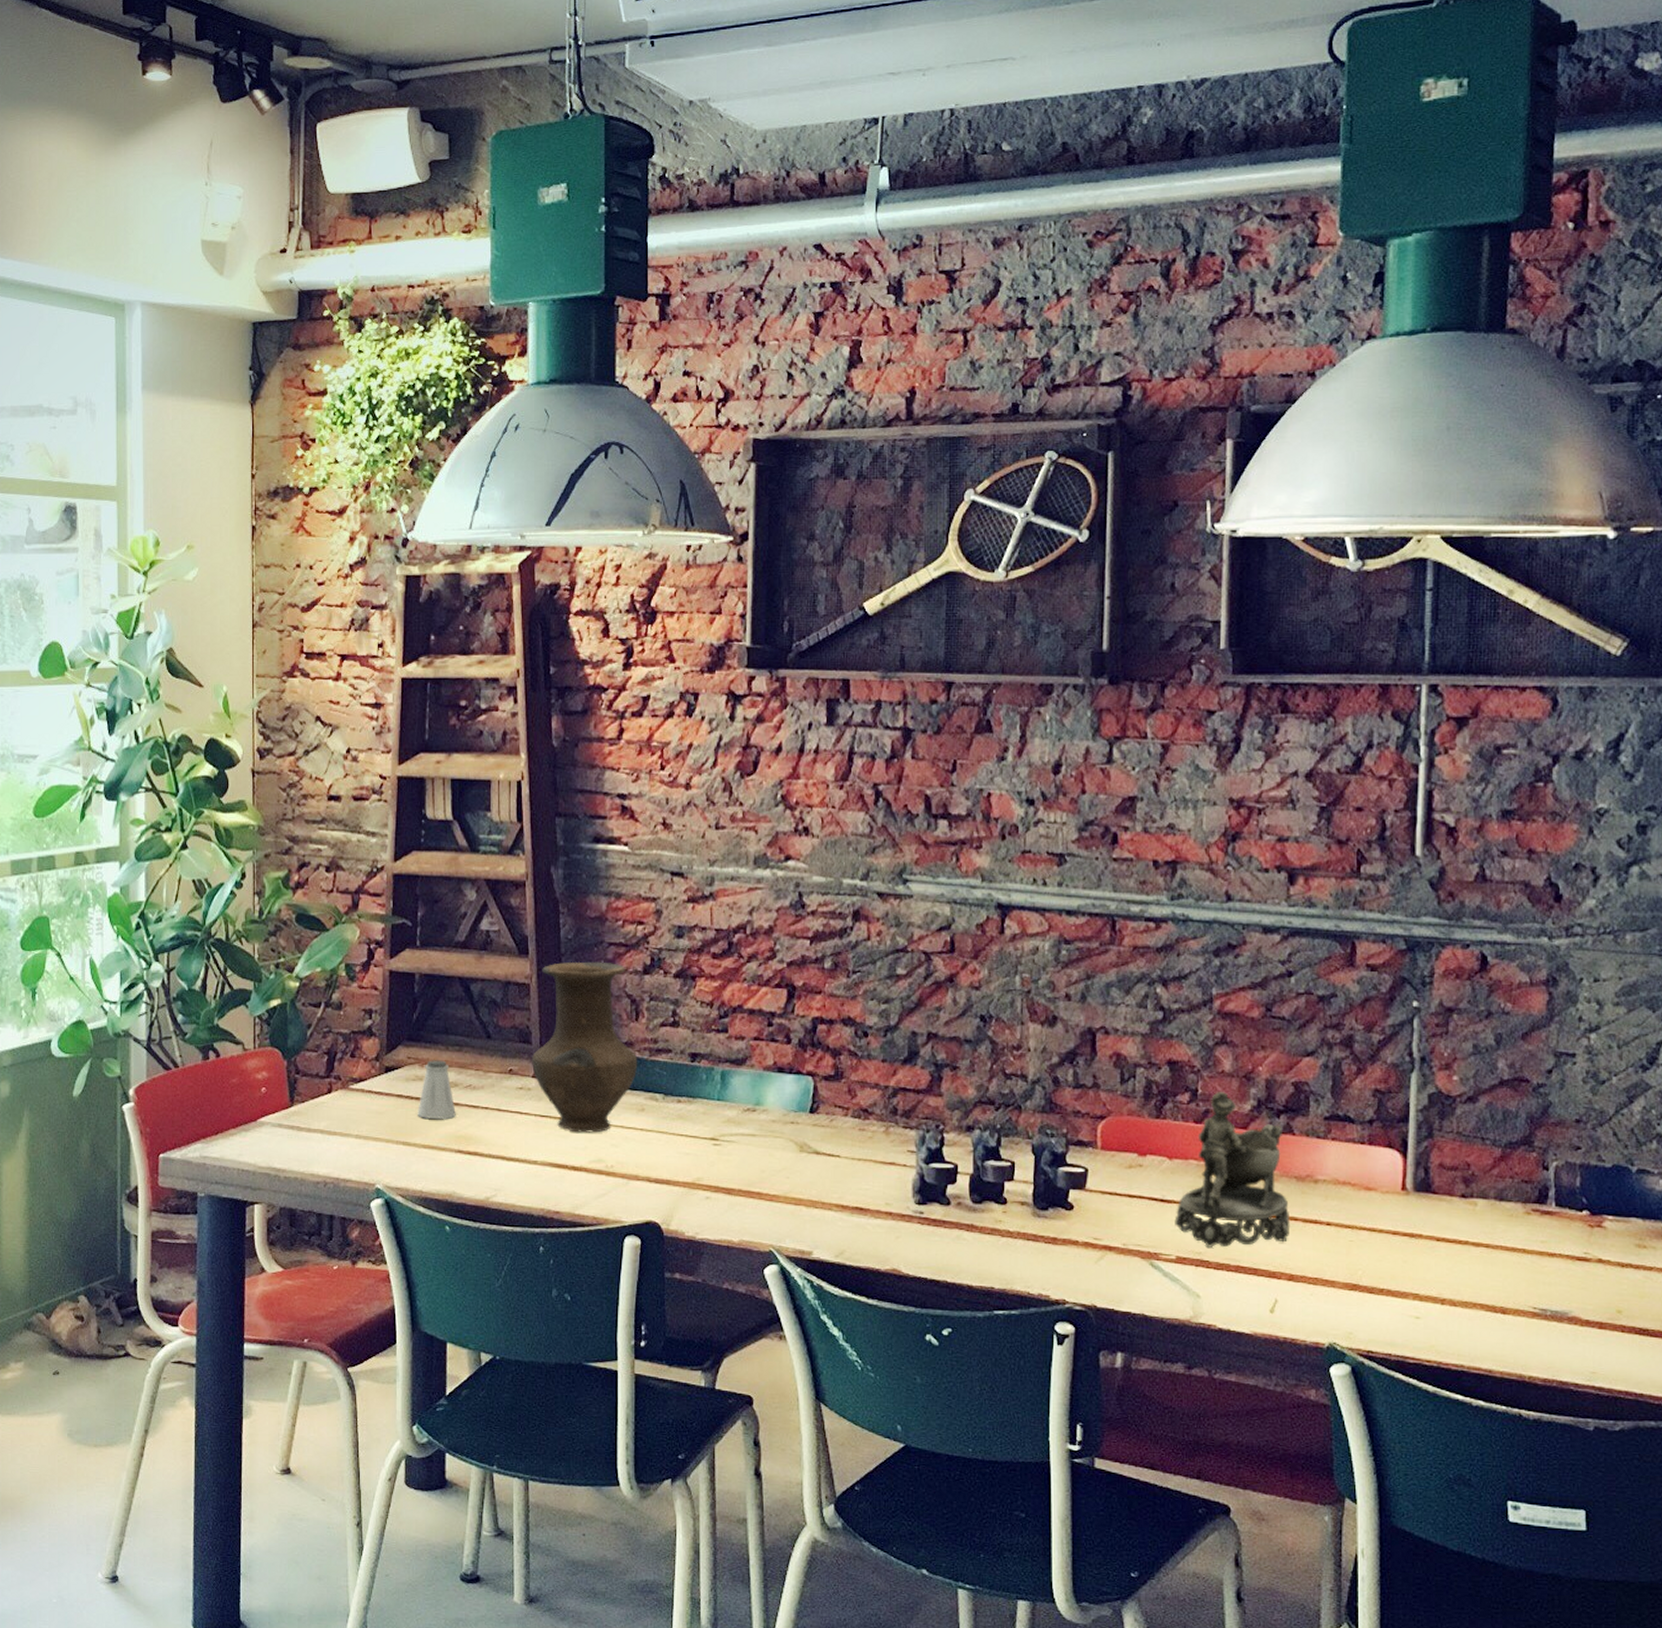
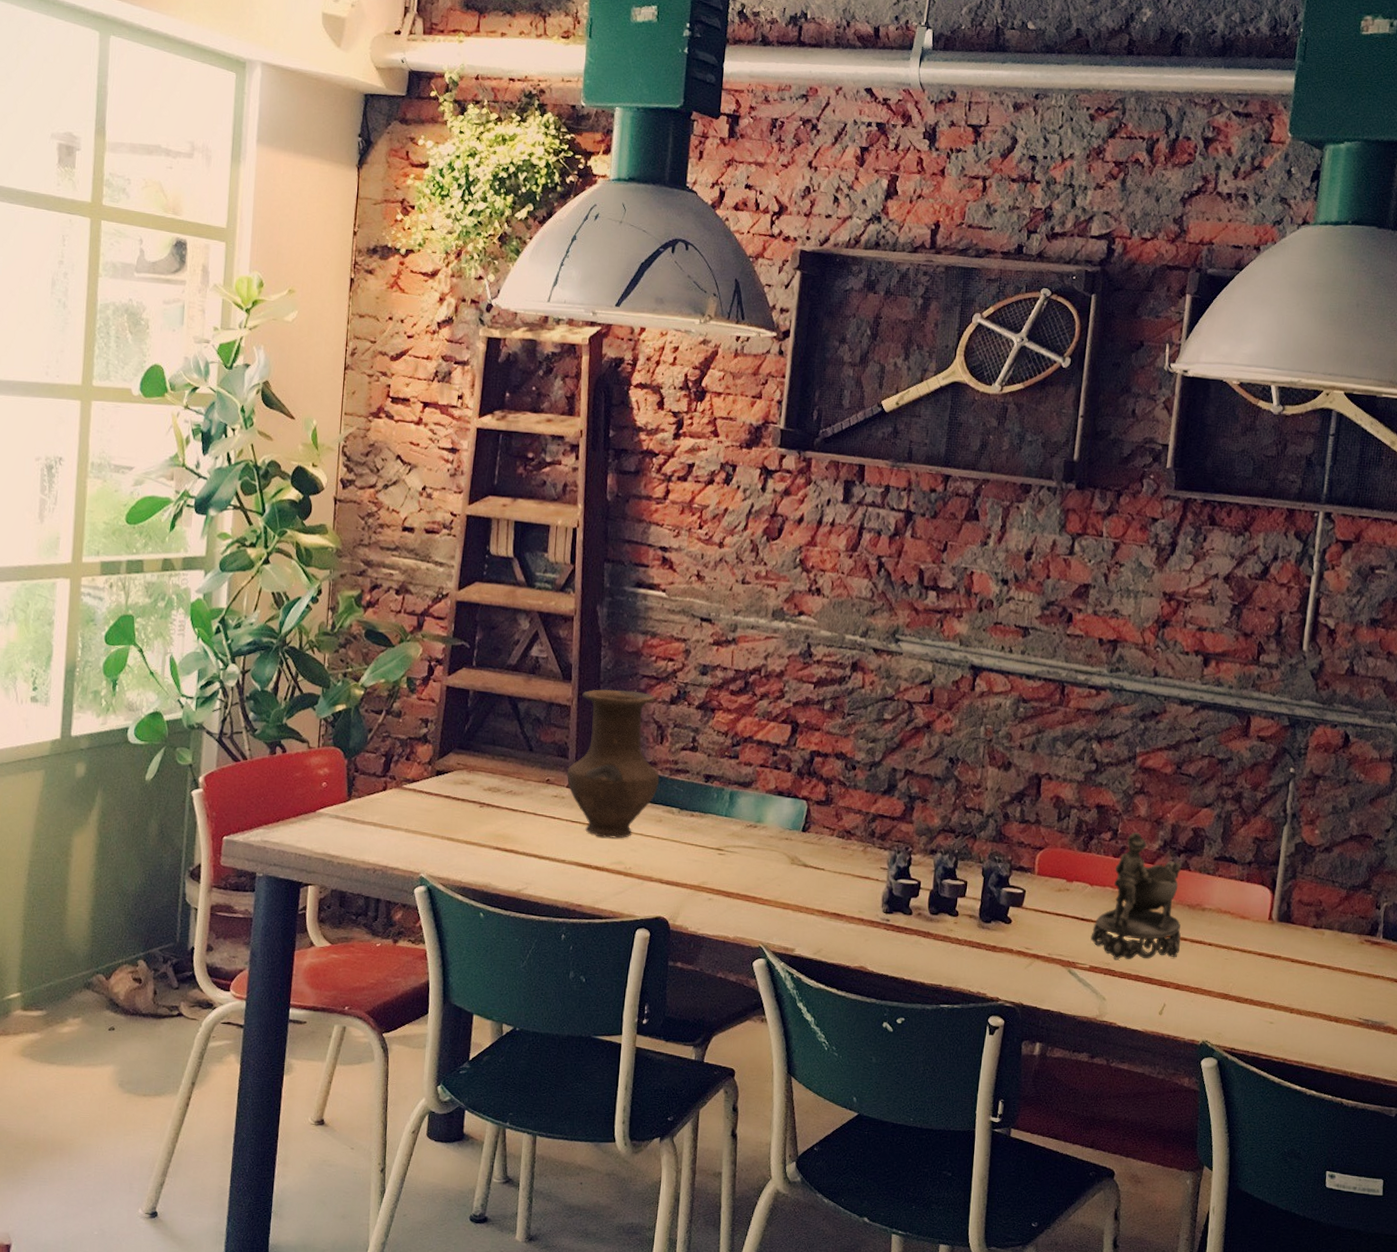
saltshaker: present [418,1059,456,1119] -> none [462,766,497,819]

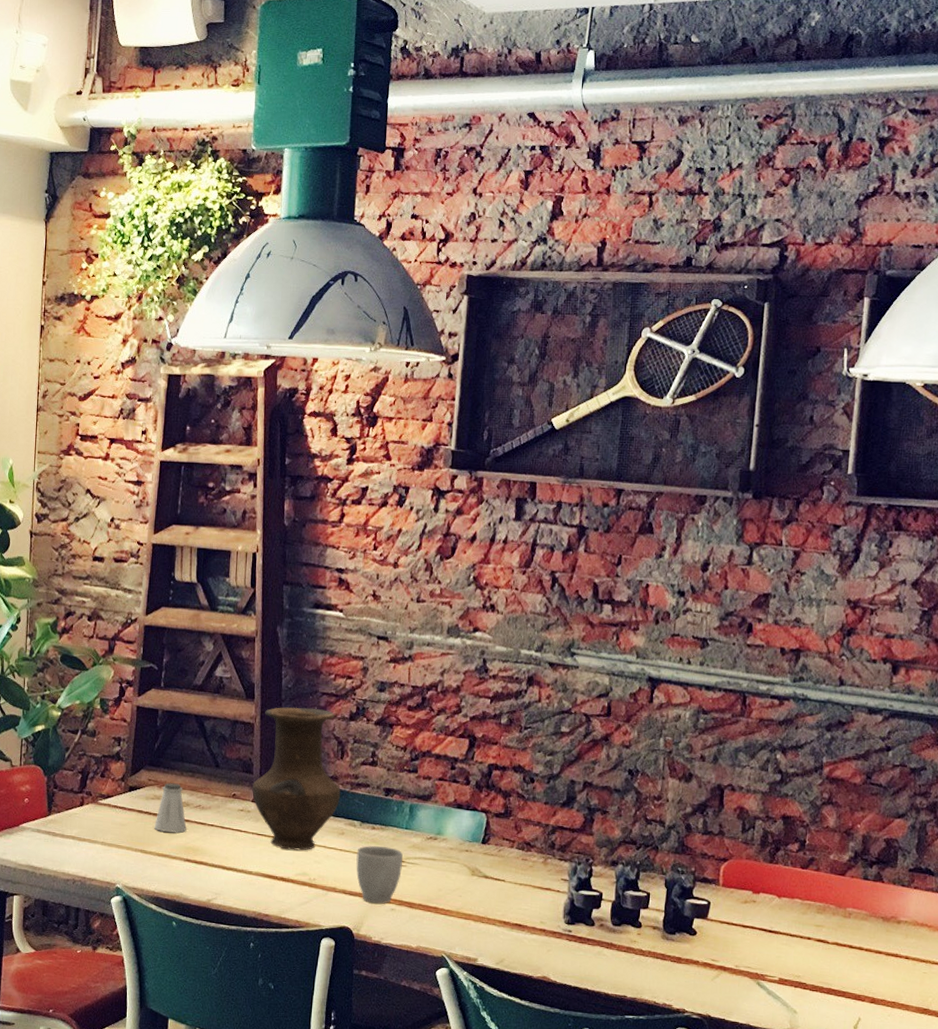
saltshaker: none [462,766,497,819] -> present [154,782,187,833]
mug: none [673,834,722,893] -> present [356,846,403,904]
decorative bowl: present [1090,832,1181,960] -> none [779,844,876,972]

